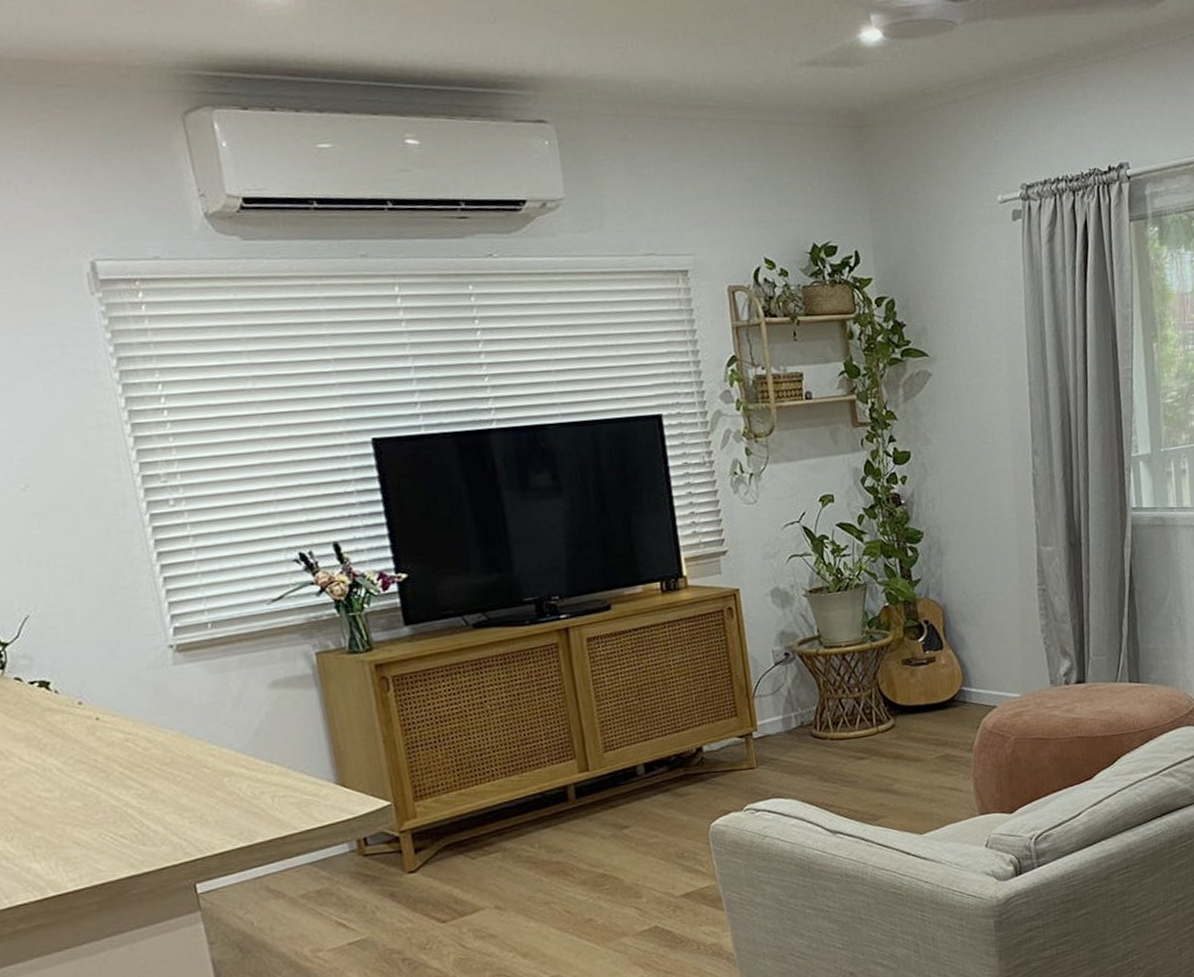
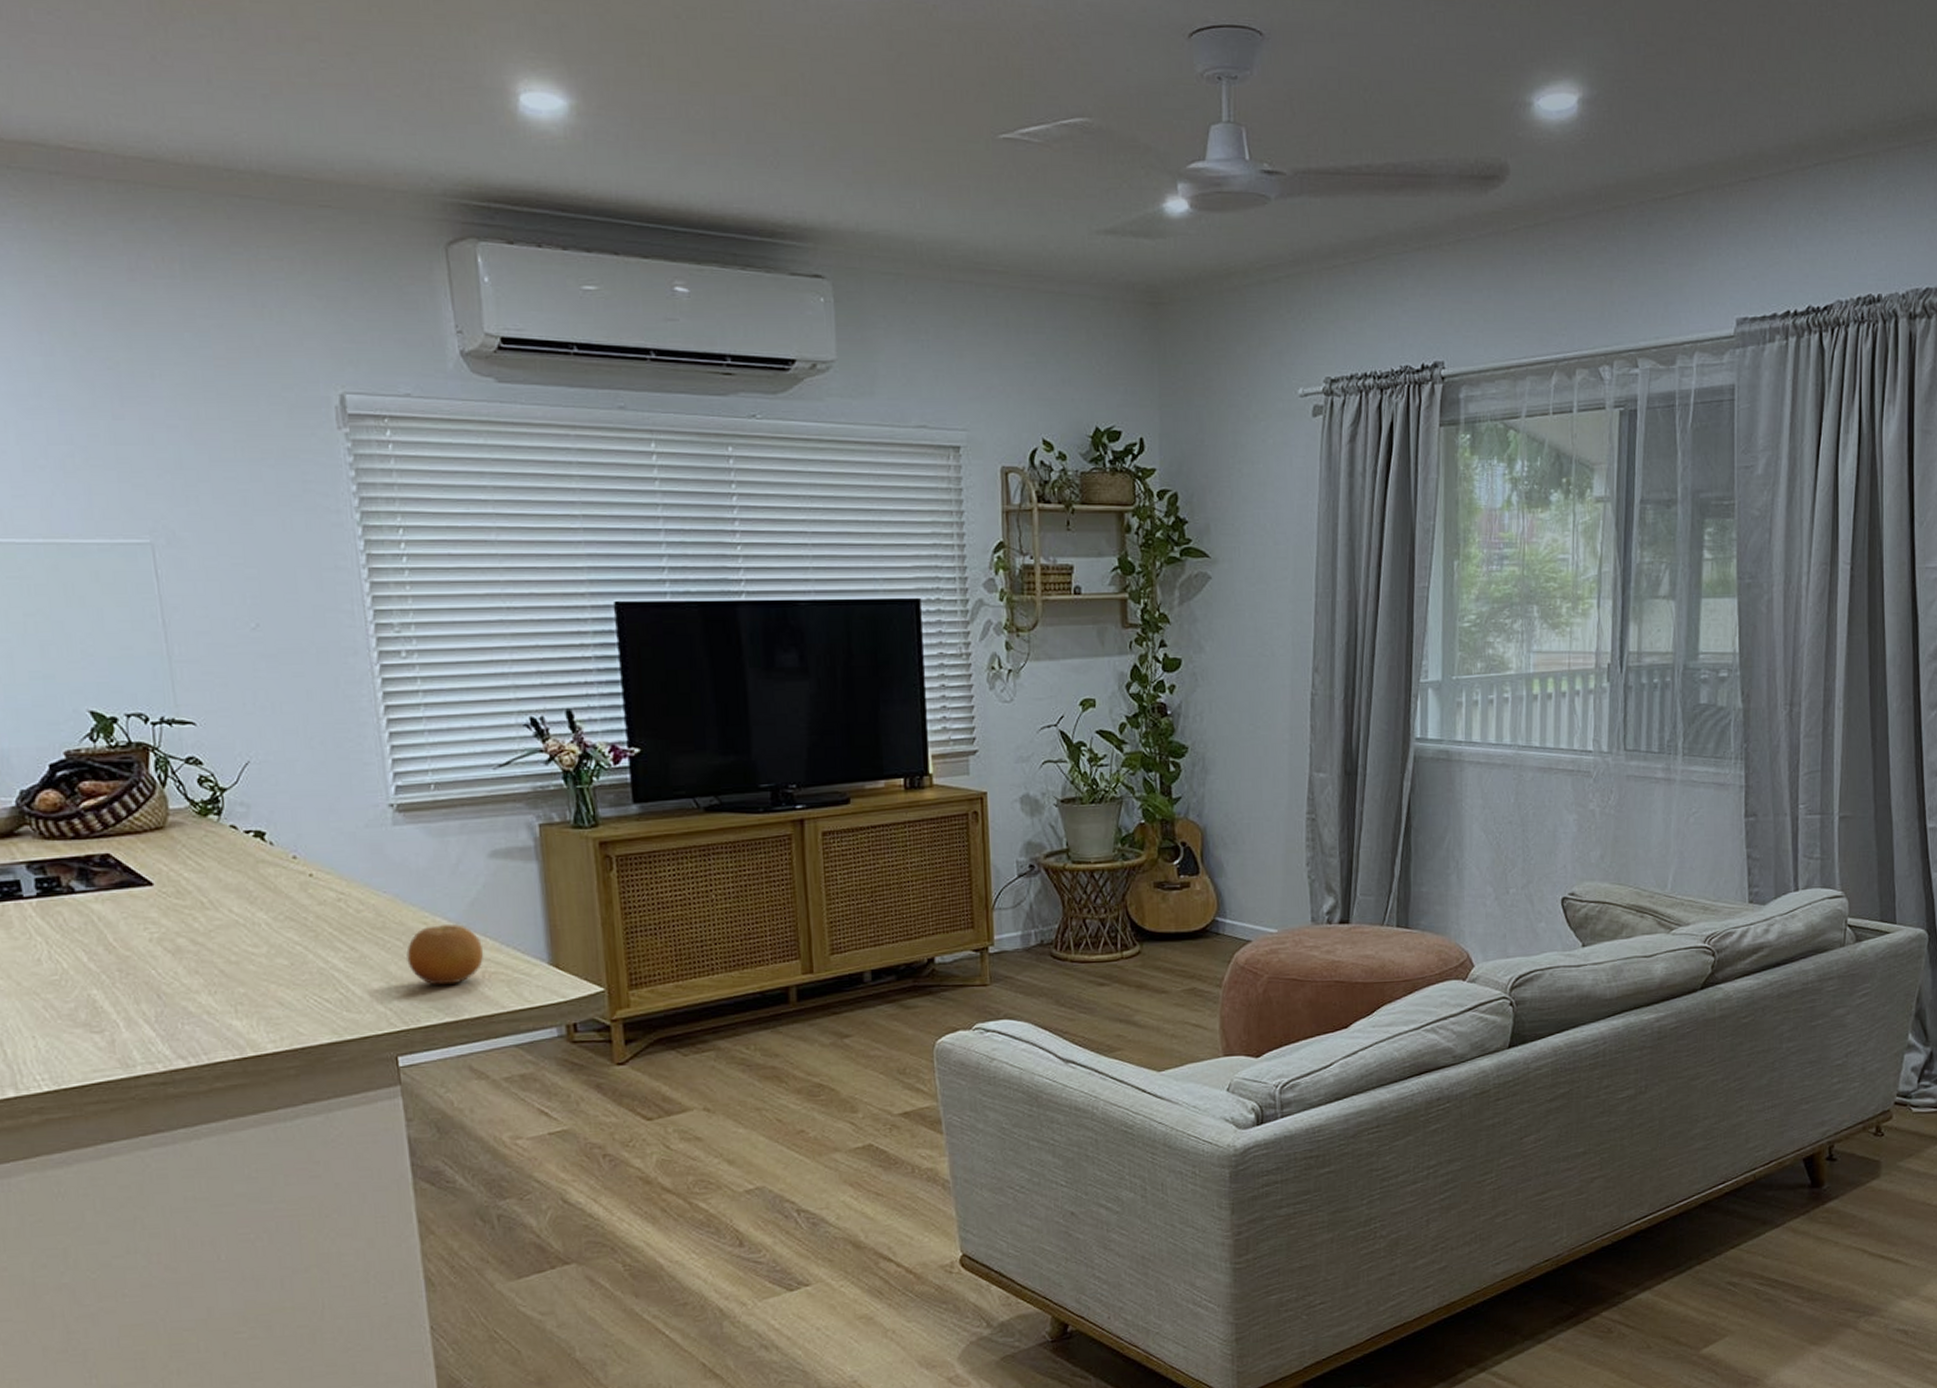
fruit: none [196,753,272,813] -> present [406,923,484,985]

